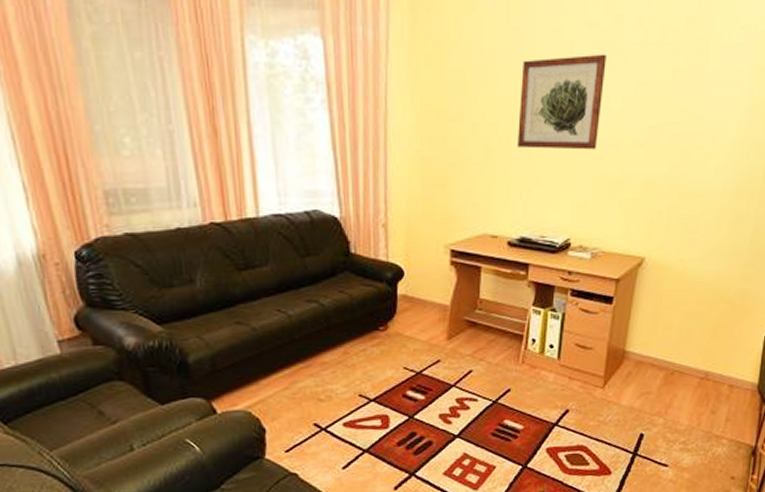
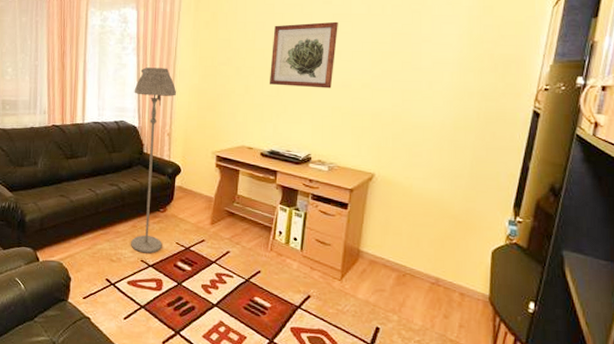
floor lamp: none [329,128,392,386] -> present [131,67,177,254]

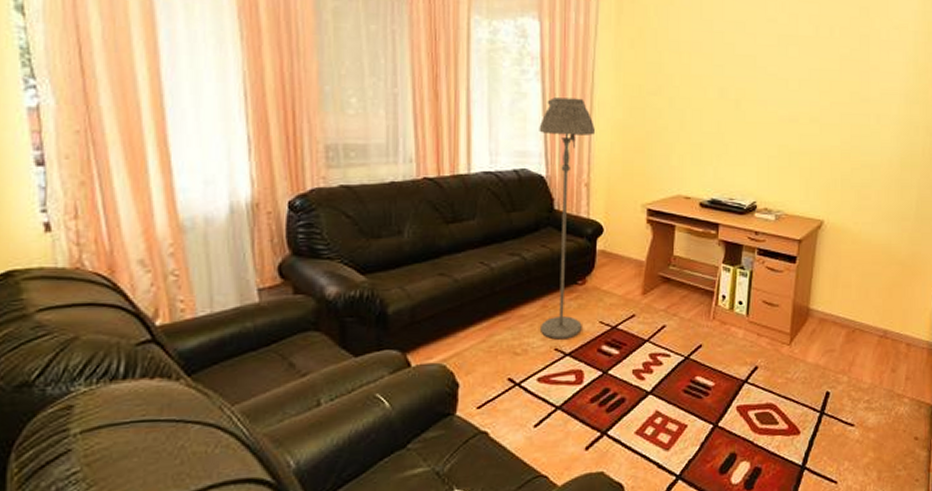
wall art: present [270,21,338,89] -> none [709,44,784,124]

